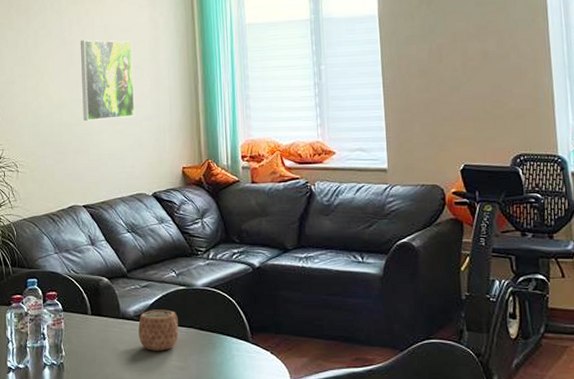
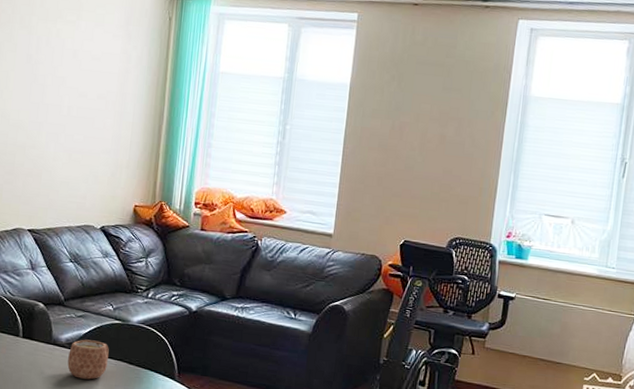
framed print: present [81,40,135,121] -> none [39,61,101,148]

